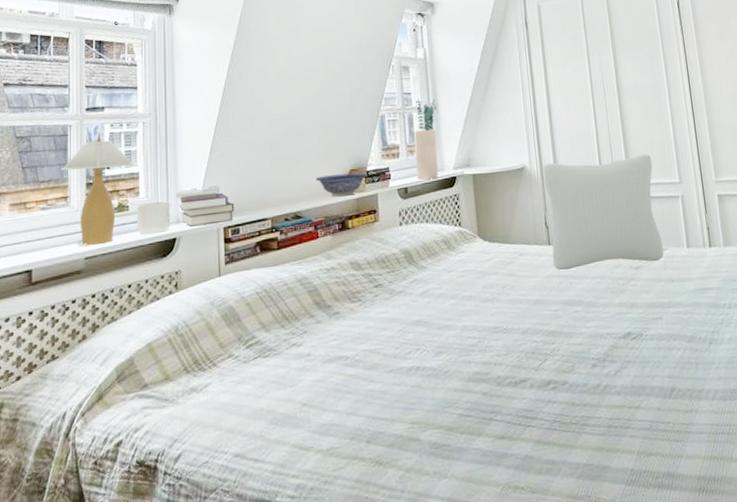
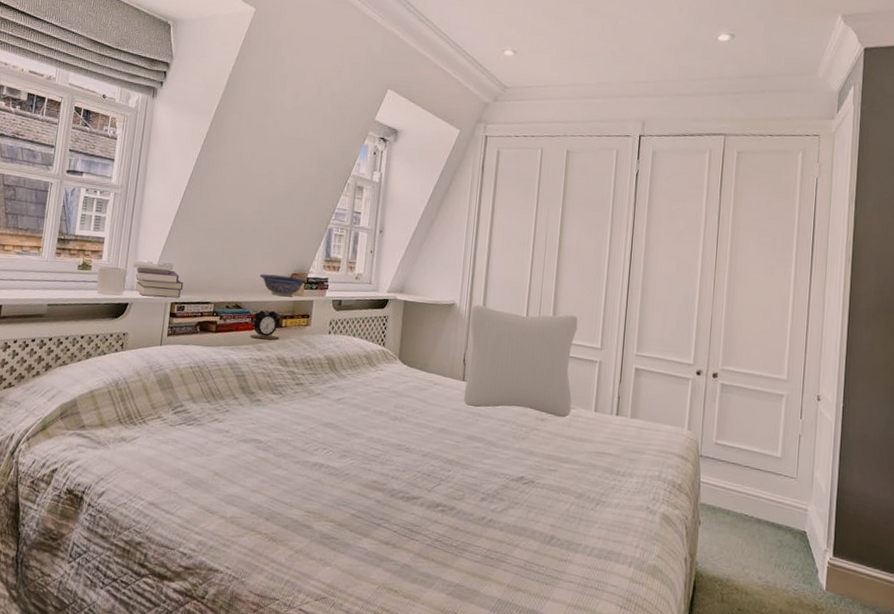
table lamp: present [61,131,134,247] -> none [38,193,102,295]
alarm clock: none [316,211,349,248] -> present [250,307,280,340]
vase: present [414,98,439,180] -> none [353,219,382,297]

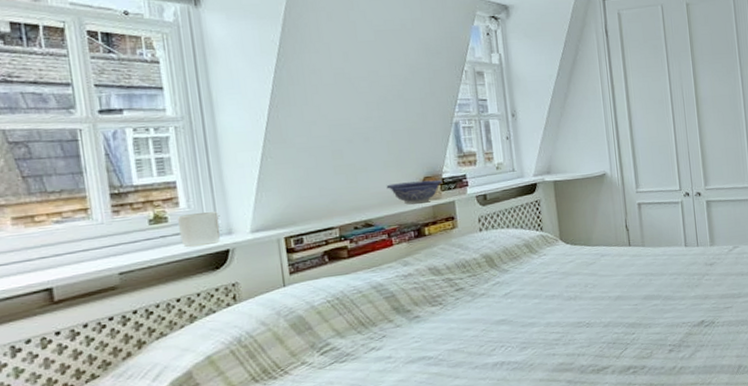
books: present [133,261,184,298] -> none [223,195,296,238]
alarm clock: present [250,307,280,340] -> none [390,219,426,255]
cushion: present [463,305,578,418] -> none [624,161,736,269]

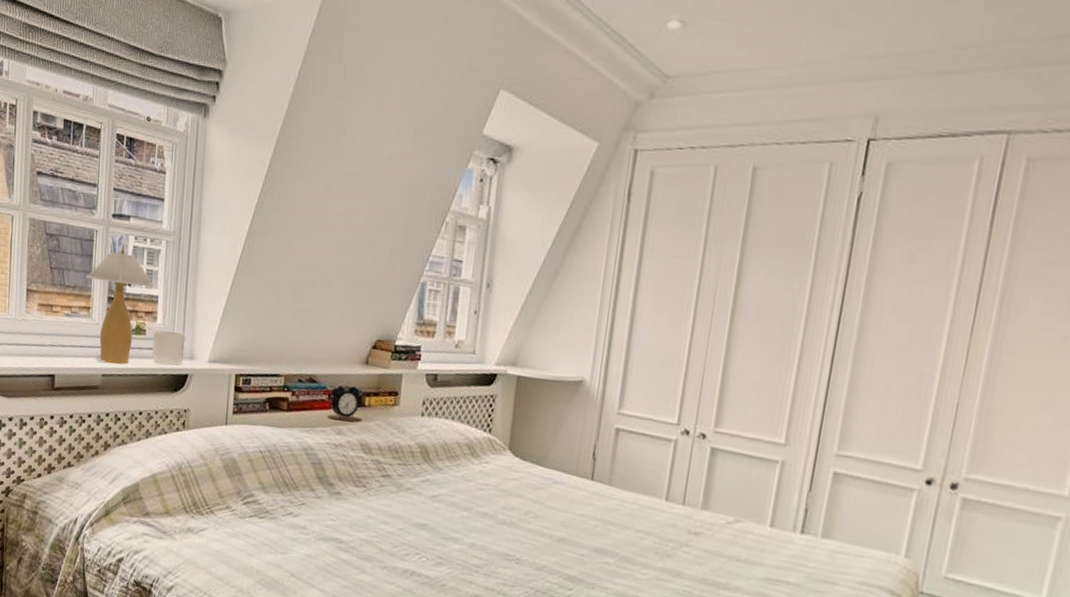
table lamp: none [74,136,169,262] -> present [85,243,155,364]
decorative bowl: present [386,180,443,205] -> none [337,340,395,370]
alarm clock: none [390,219,426,255] -> present [328,382,363,422]

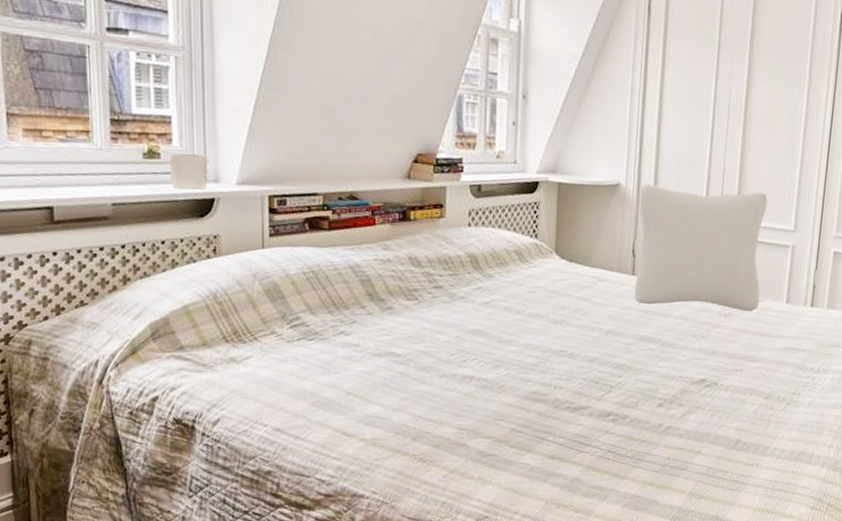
table lamp: present [85,243,155,364] -> none [80,59,166,191]
alarm clock: present [328,382,363,422] -> none [373,197,409,237]
cushion: none [591,382,755,533] -> present [634,184,768,312]

